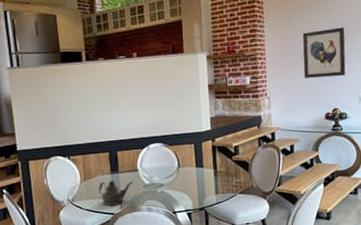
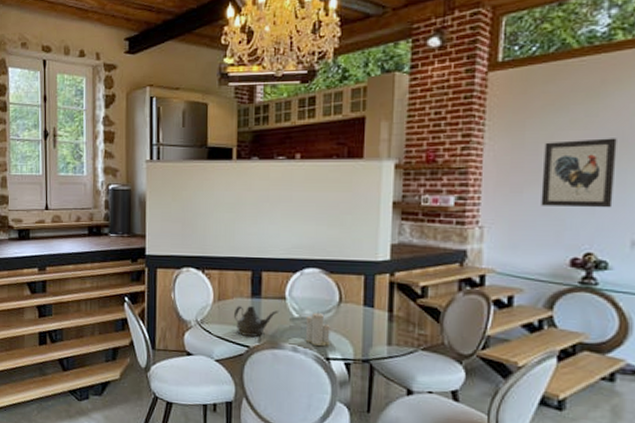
candle: none [156,177,175,204] -> present [305,312,330,346]

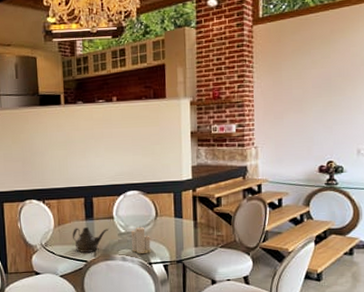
wall art: present [541,138,617,208] -> none [295,73,344,128]

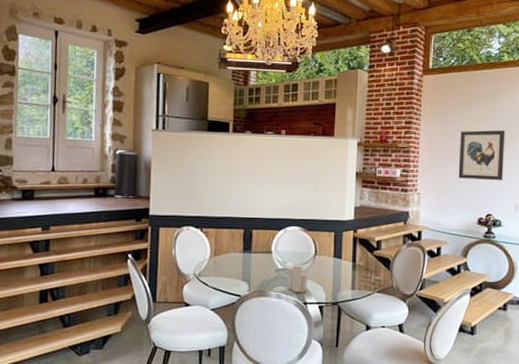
teapot: present [72,227,109,253] -> none [227,260,267,287]
wall art: none [295,73,344,128] -> present [458,130,505,181]

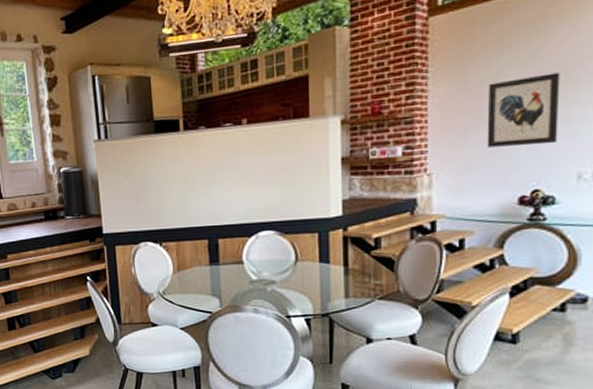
candle: present [287,263,308,292] -> none [264,272,289,305]

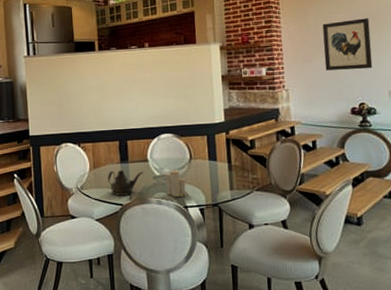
teapot: none [194,273,238,302] -> present [107,170,144,196]
candle: none [264,272,289,305] -> present [166,169,186,197]

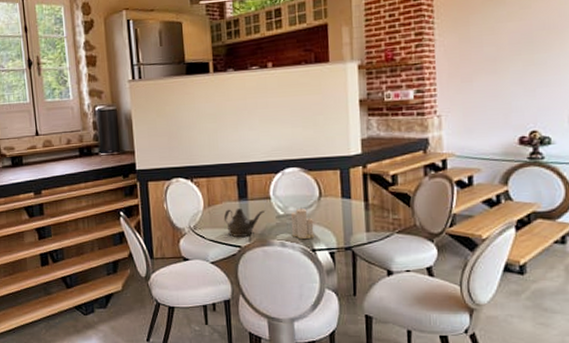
wall art: present [322,18,373,71] -> none [487,26,550,92]

